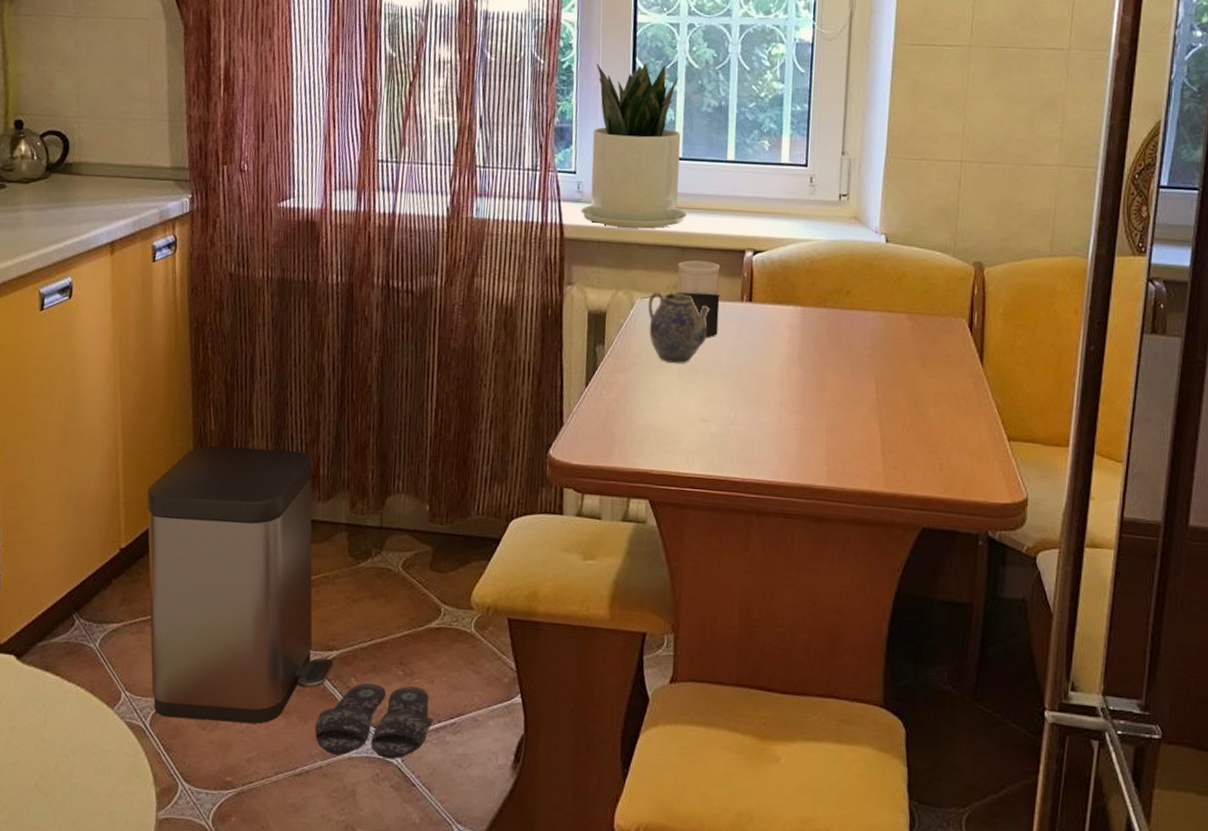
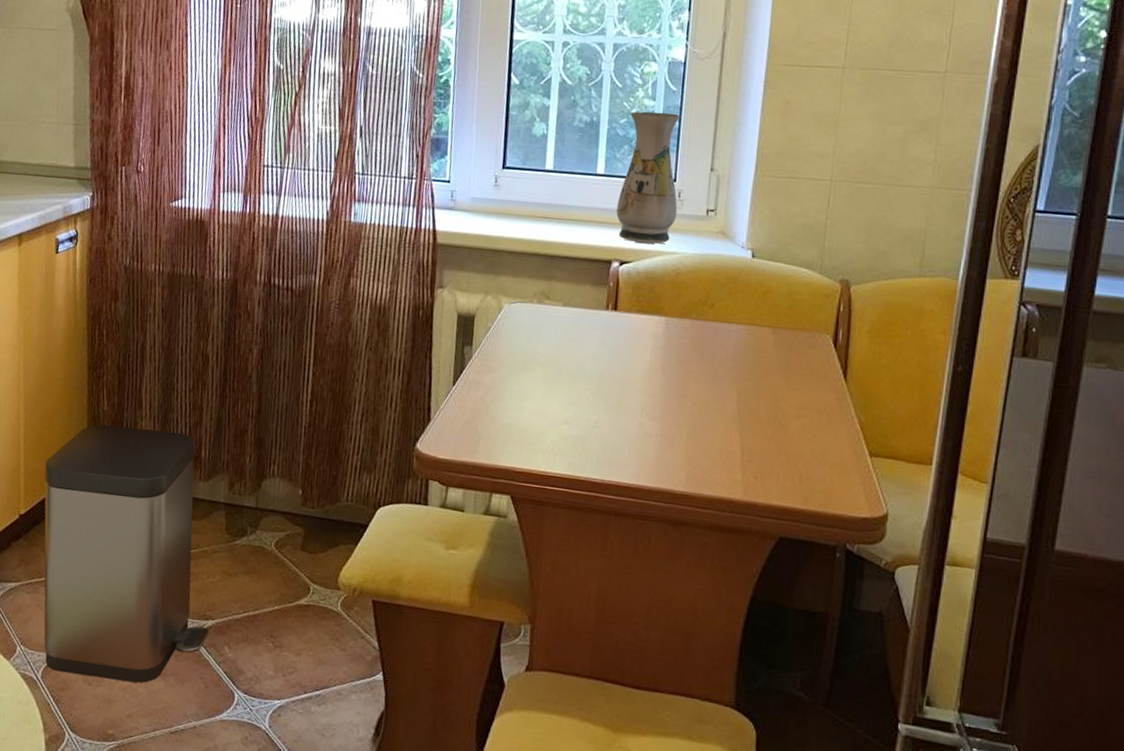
slippers: present [314,683,434,759] -> none [190,652,300,724]
planter: present [580,63,687,229] -> none [453,78,556,237]
teapot: present [647,292,710,363] -> none [515,298,576,367]
cup: present [675,260,721,337] -> none [542,268,587,343]
vase: none [748,94,810,231] -> present [616,111,681,244]

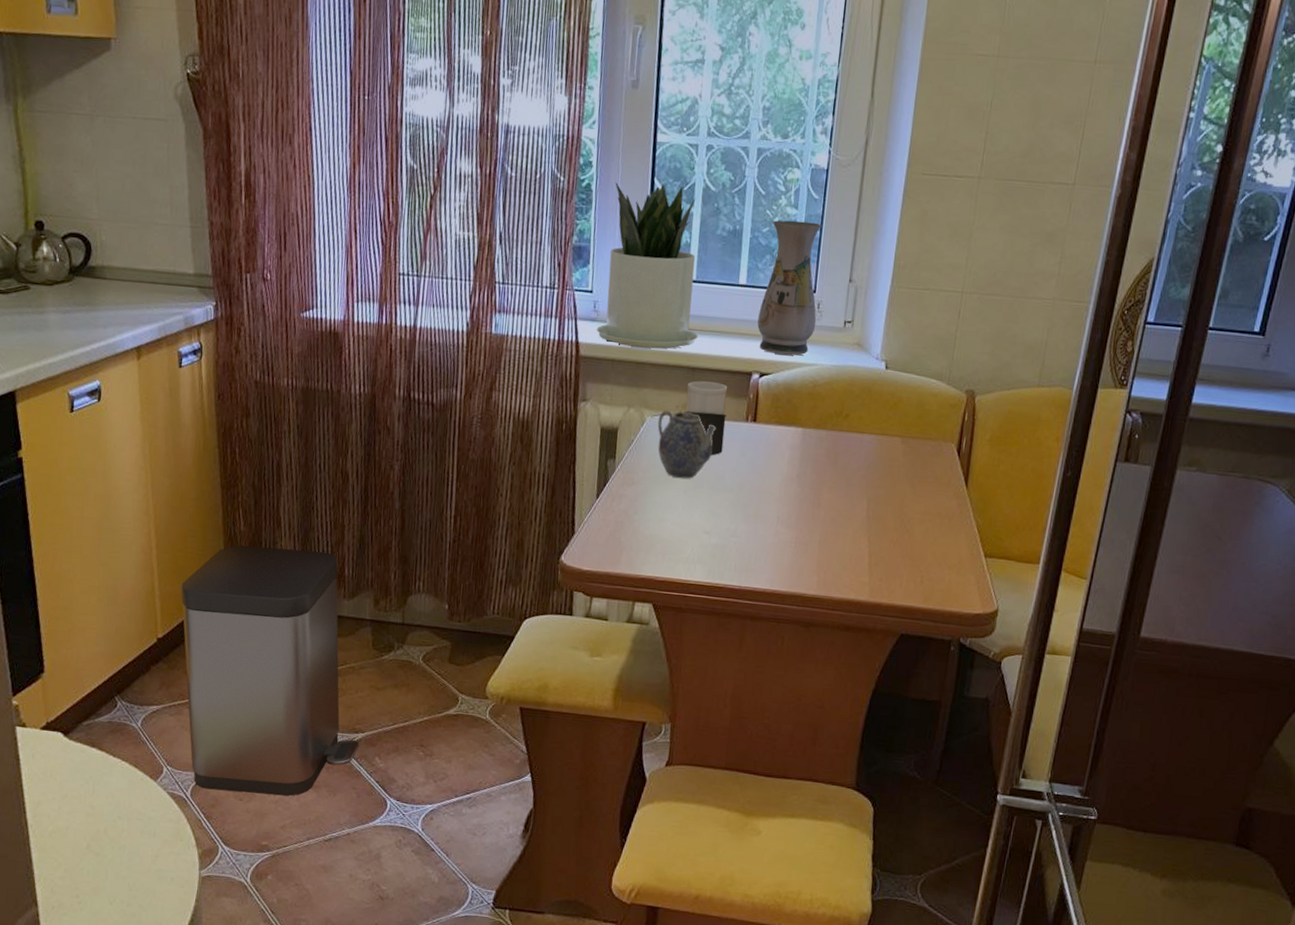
planter: none [453,78,556,237] -> present [596,182,698,349]
teapot: none [515,298,576,367] -> present [657,411,716,479]
cup: none [542,268,587,343] -> present [684,381,728,455]

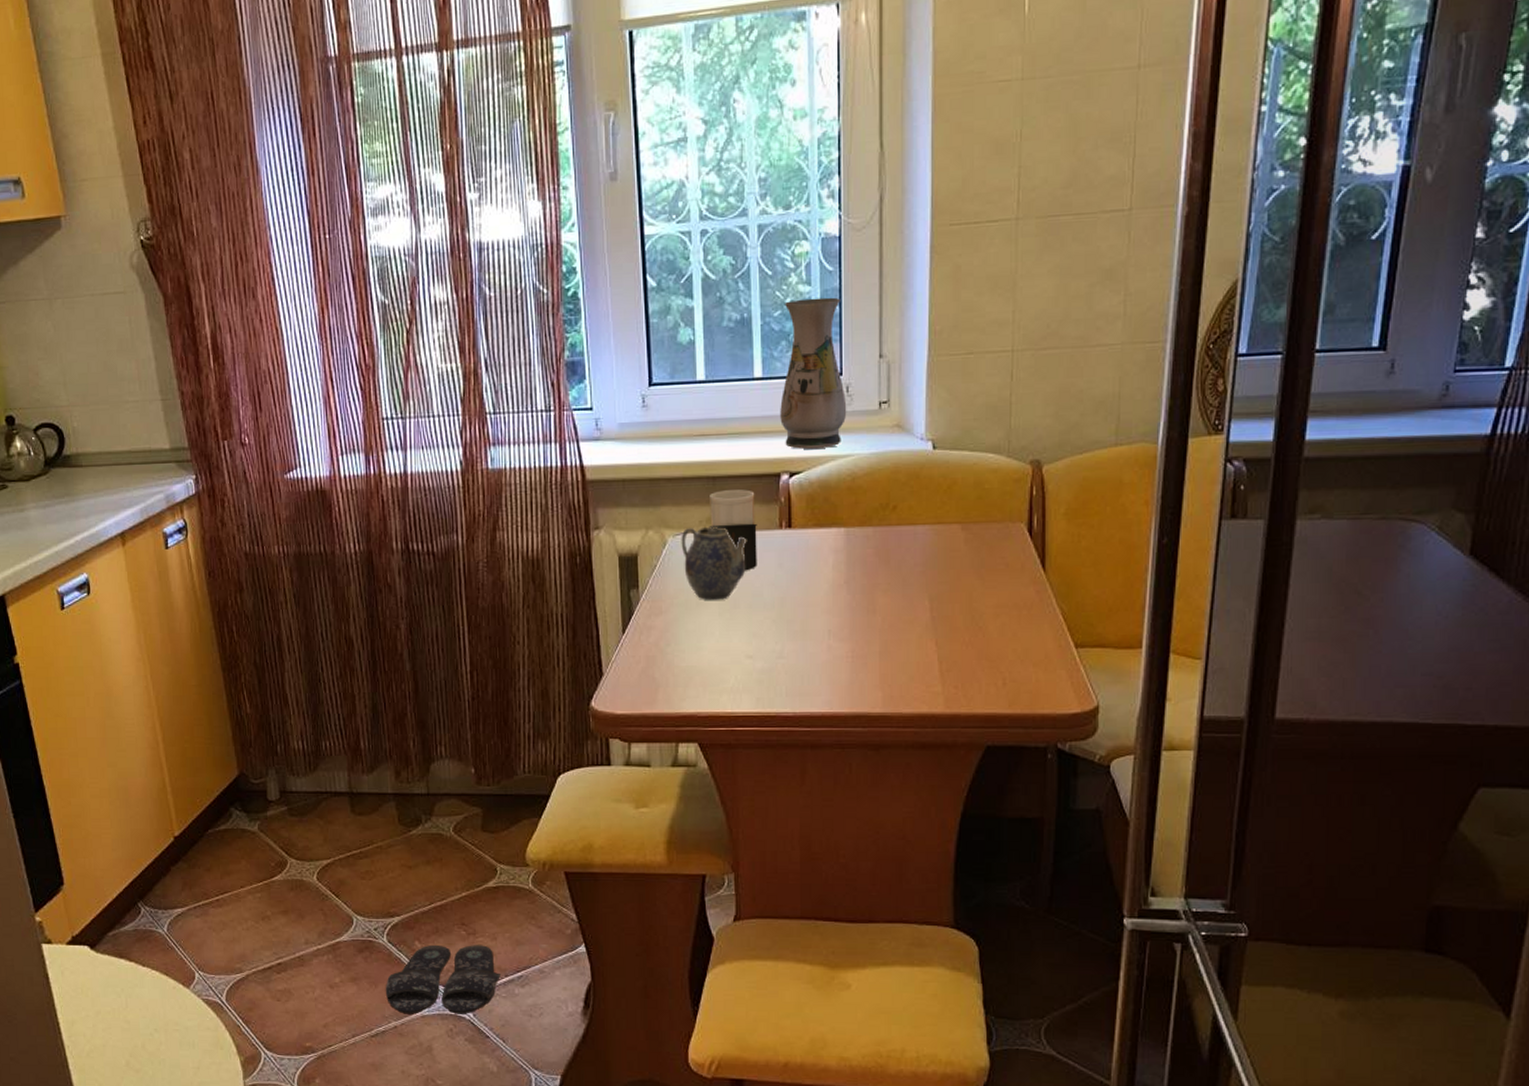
pedal bin: present [181,545,360,796] -> none [192,726,397,992]
slippers: none [342,762,451,828] -> present [385,944,501,1014]
planter: present [596,182,698,349] -> none [601,280,715,463]

